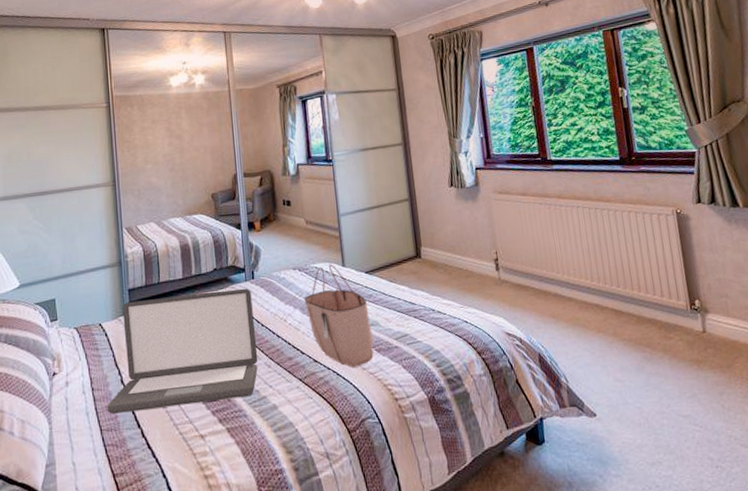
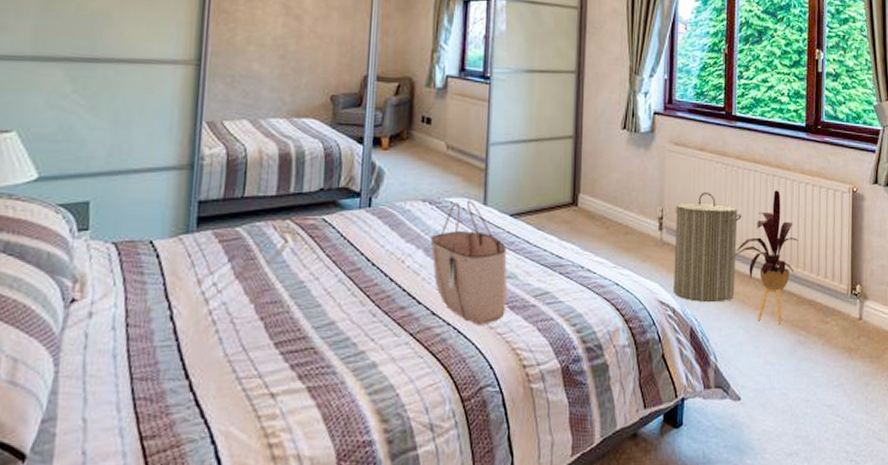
laptop: present [107,288,258,414] -> none [144,216,365,359]
laundry hamper: none [507,231,576,331] -> present [674,191,742,303]
house plant: none [566,221,630,345] -> present [730,190,798,325]

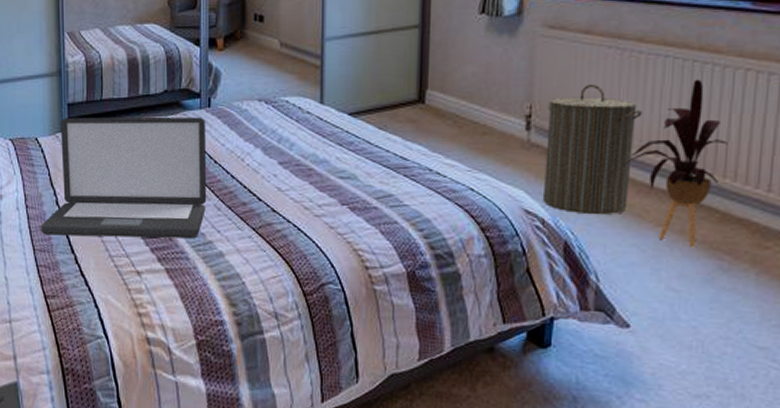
laptop: none [144,216,365,359] -> present [40,116,207,239]
tote bag: present [430,200,508,325] -> none [268,99,348,224]

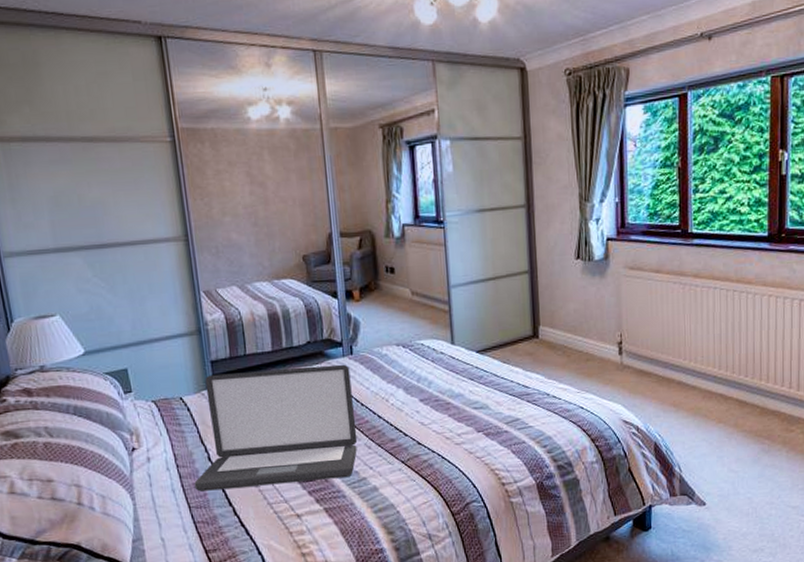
laundry hamper: present [544,83,642,215] -> none [634,313,702,419]
house plant: present [622,79,728,247] -> none [691,305,761,436]

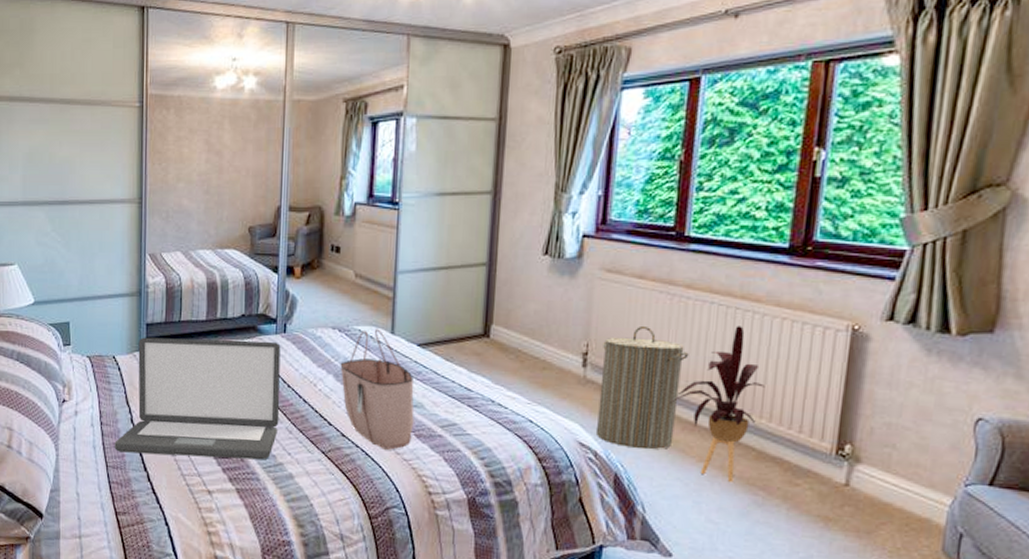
tote bag: none [408,341,482,451] -> present [340,328,414,450]
laundry hamper: none [634,313,702,419] -> present [597,325,689,450]
house plant: none [691,305,761,436] -> present [669,326,765,482]

